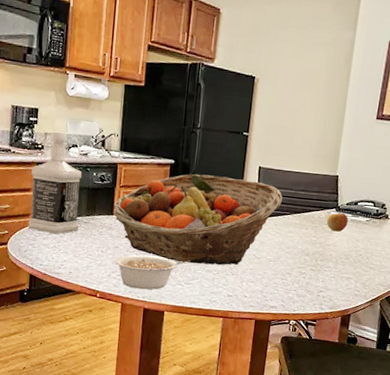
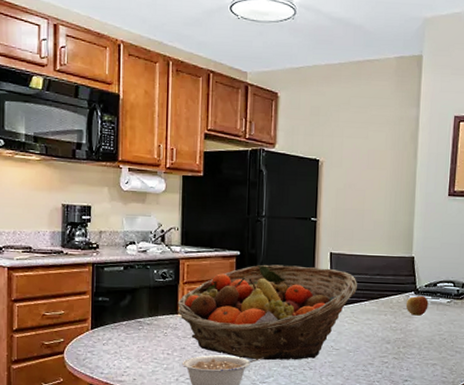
bottle: present [28,132,82,234] -> none [86,230,141,338]

